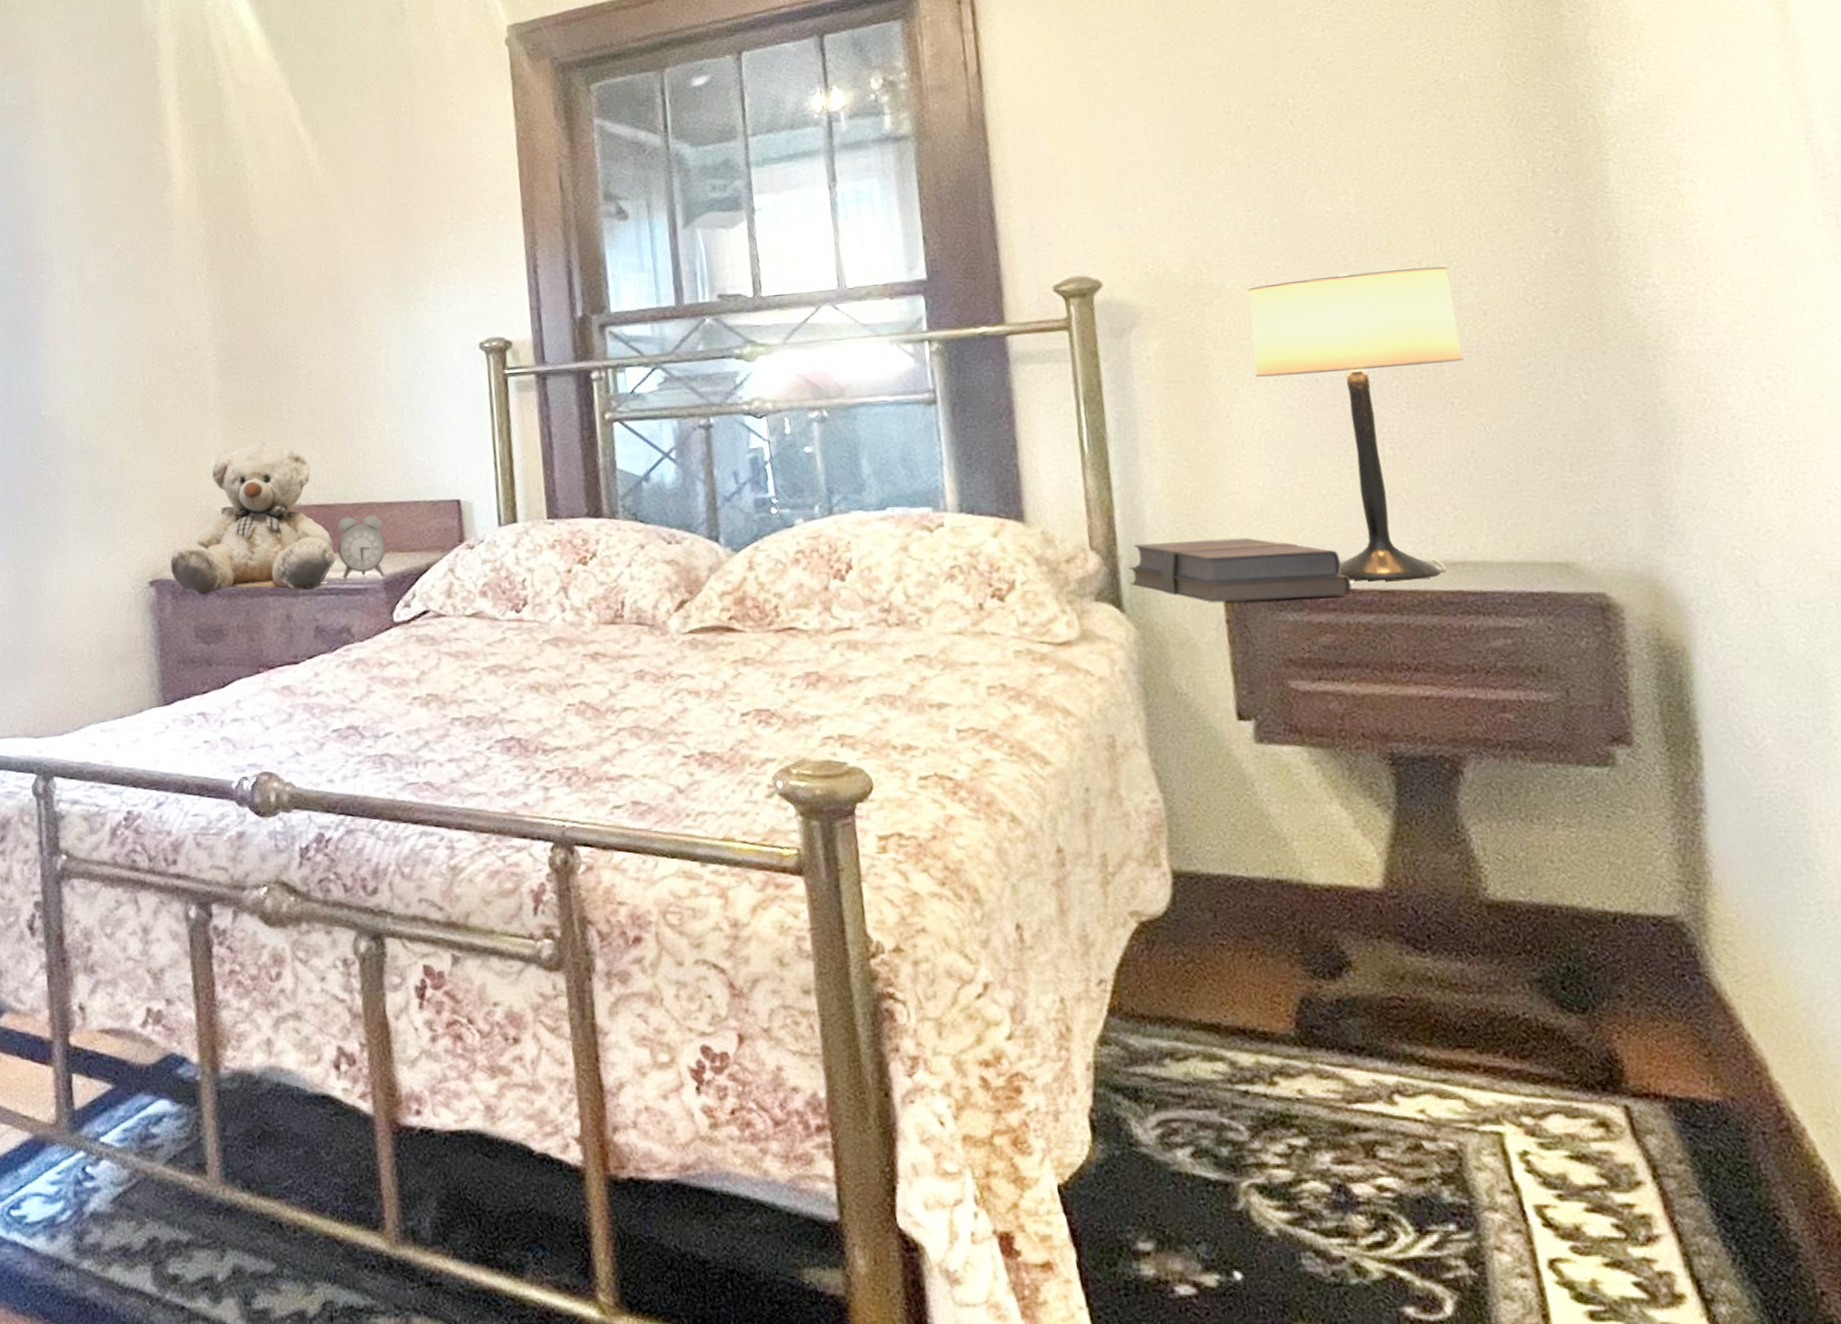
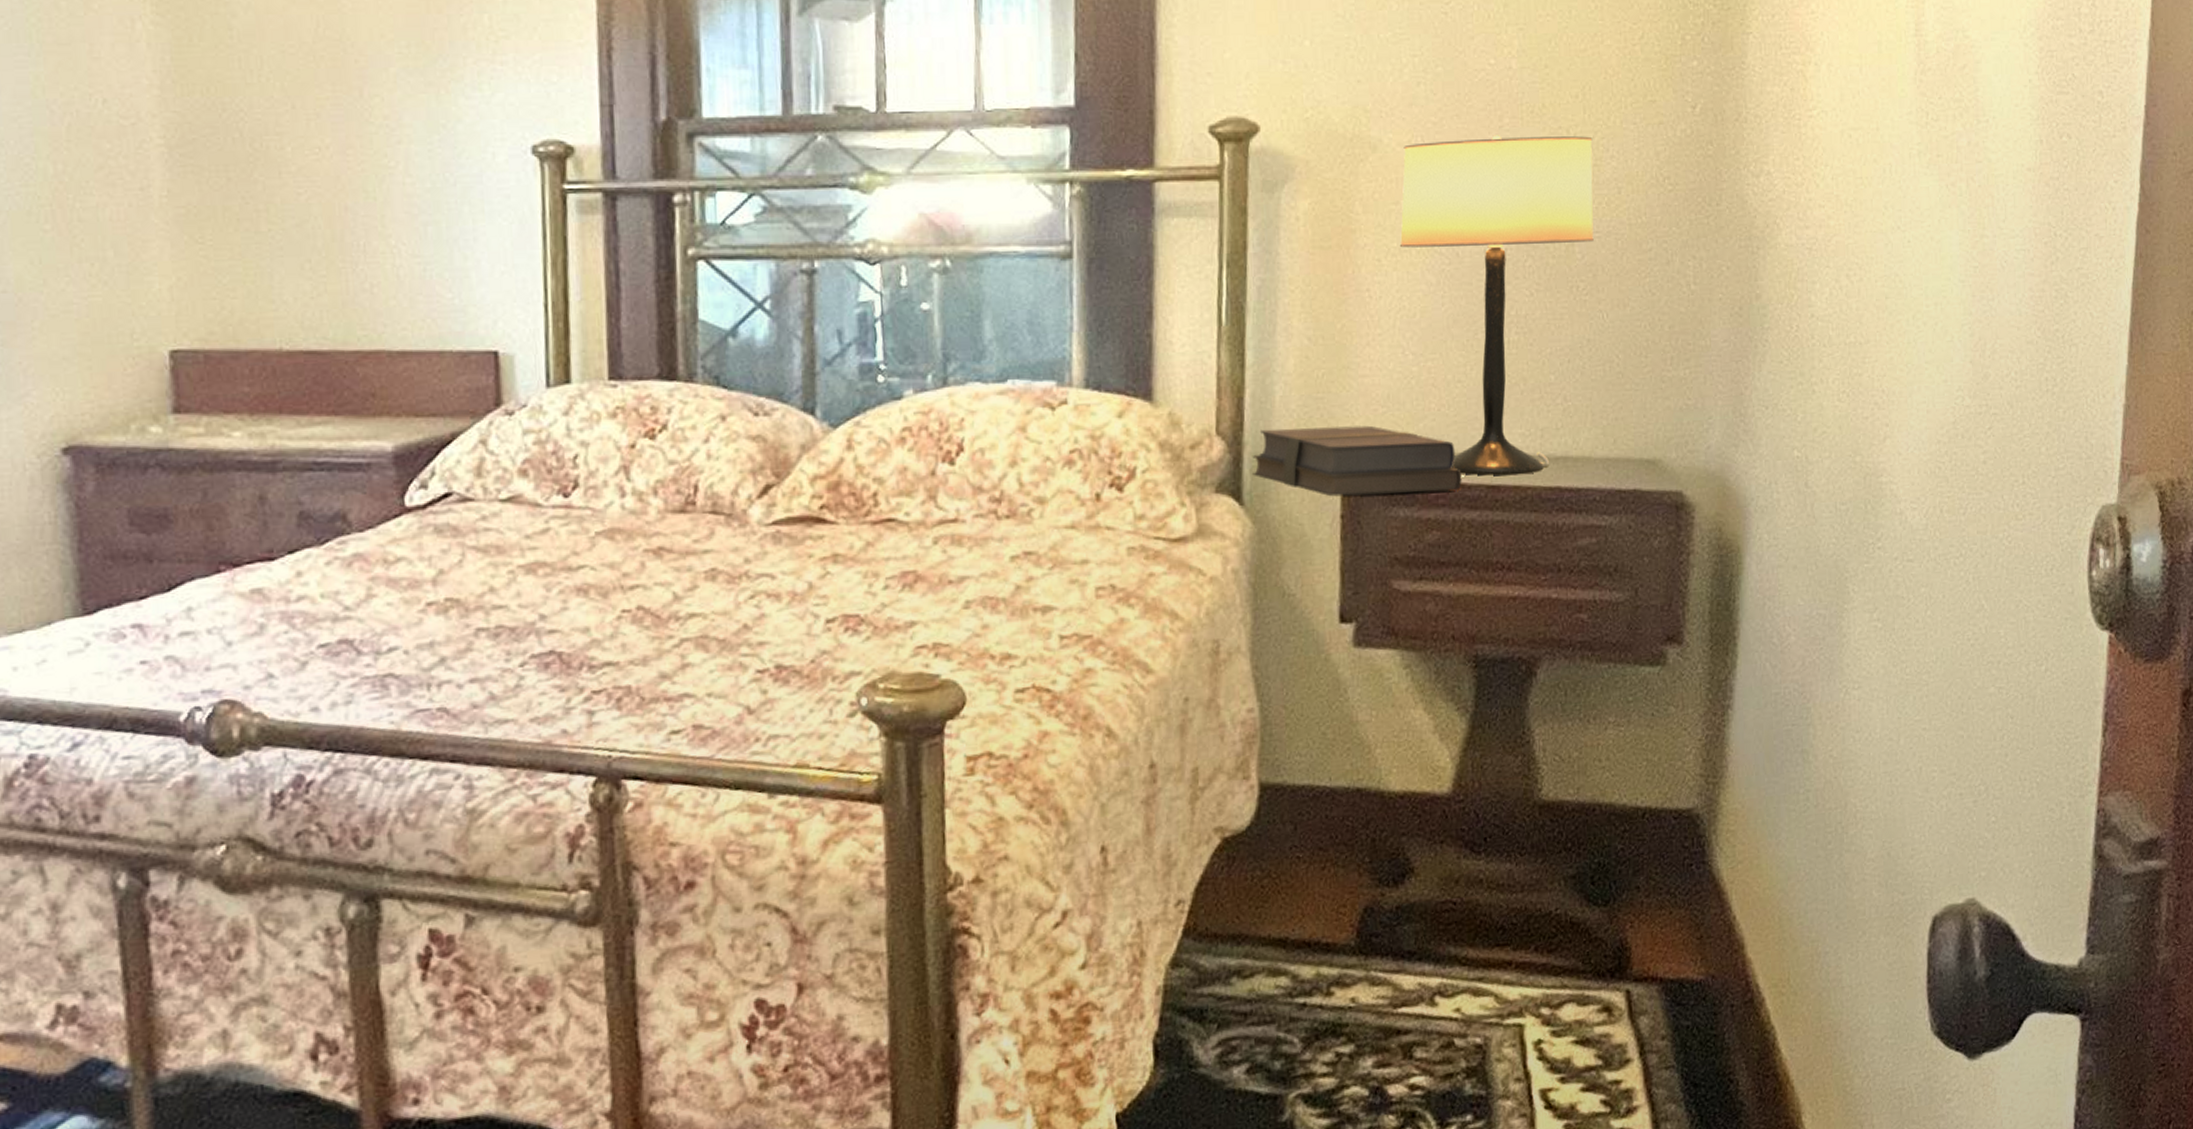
teddy bear: present [169,441,335,596] -> none [92,261,328,469]
alarm clock: present [337,515,386,579] -> none [332,367,398,451]

